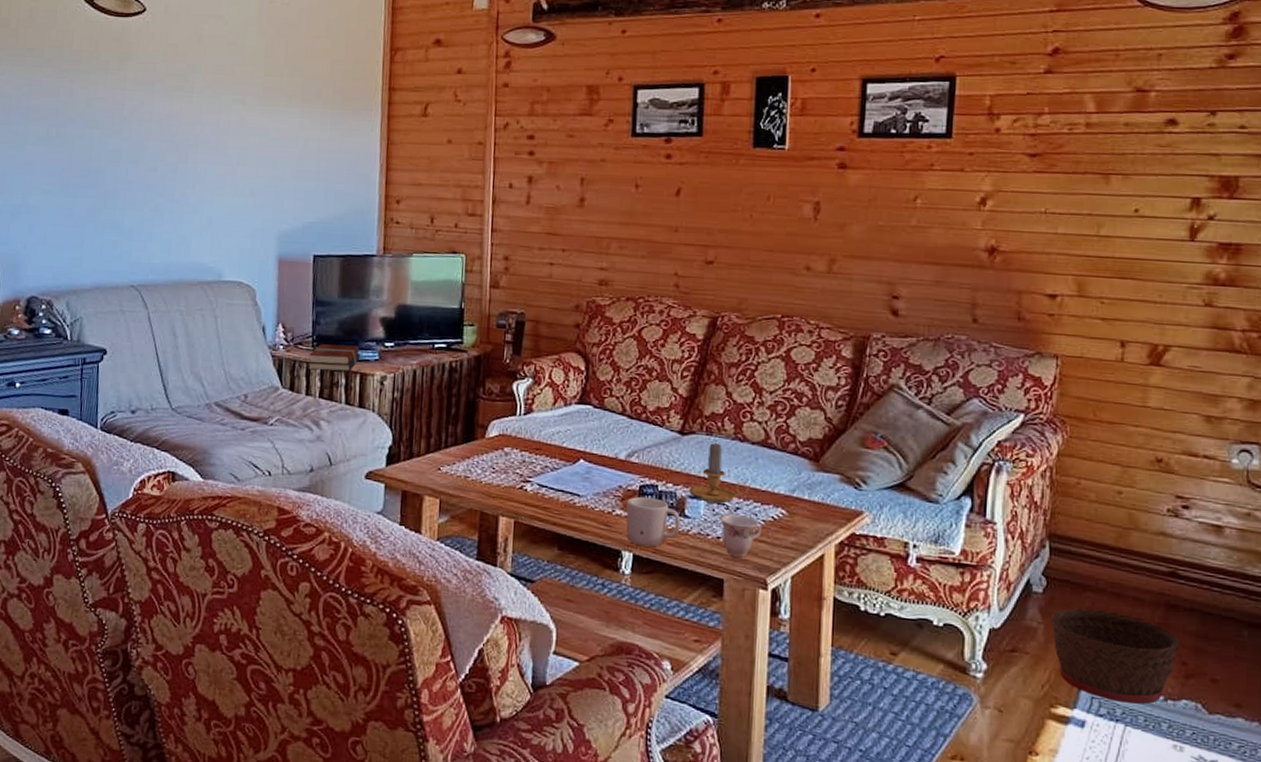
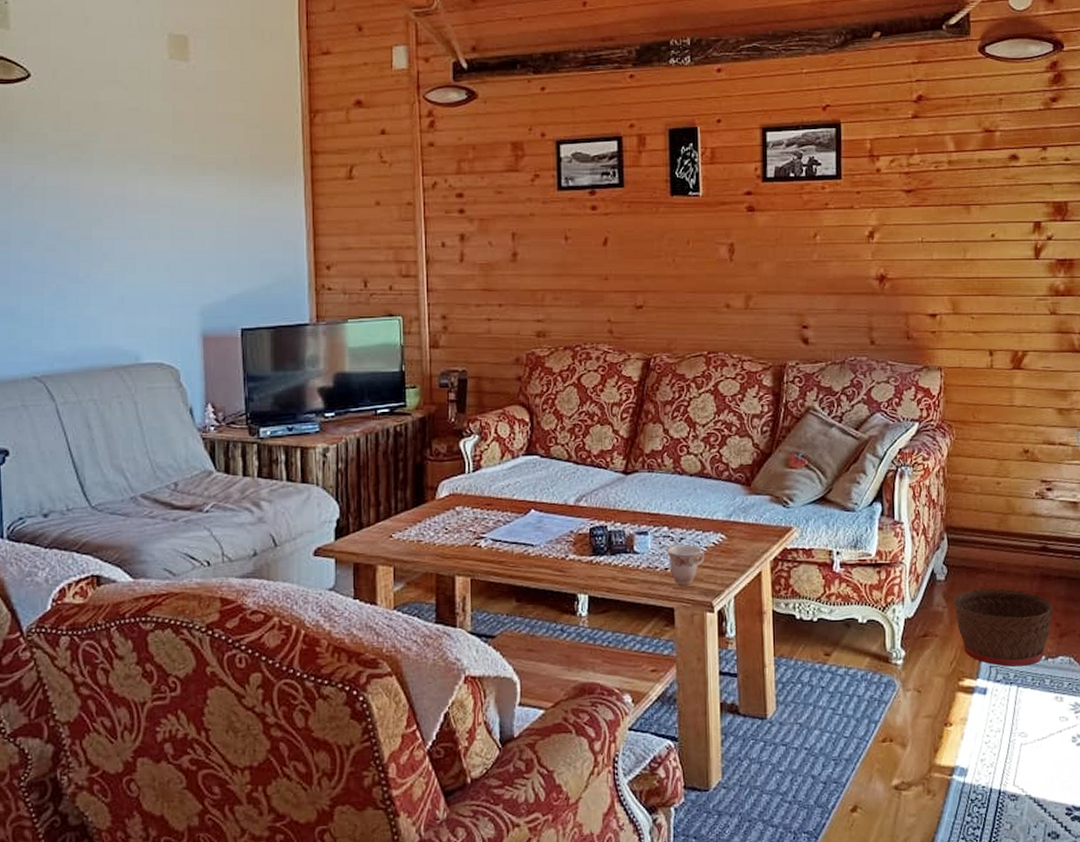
books: present [308,343,361,372] -> none [243,419,299,449]
mug: present [626,496,681,548] -> none [579,538,631,587]
candle: present [688,442,749,504] -> none [635,478,690,537]

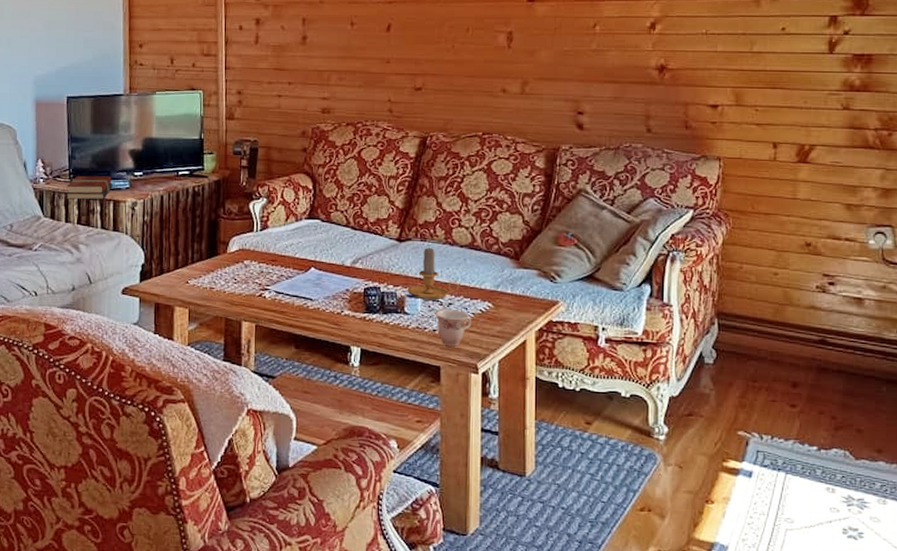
books: none [243,419,299,449] -> present [66,175,113,200]
candle: none [635,478,690,537] -> present [407,246,459,301]
basket: present [952,588,1053,667] -> none [720,375,829,454]

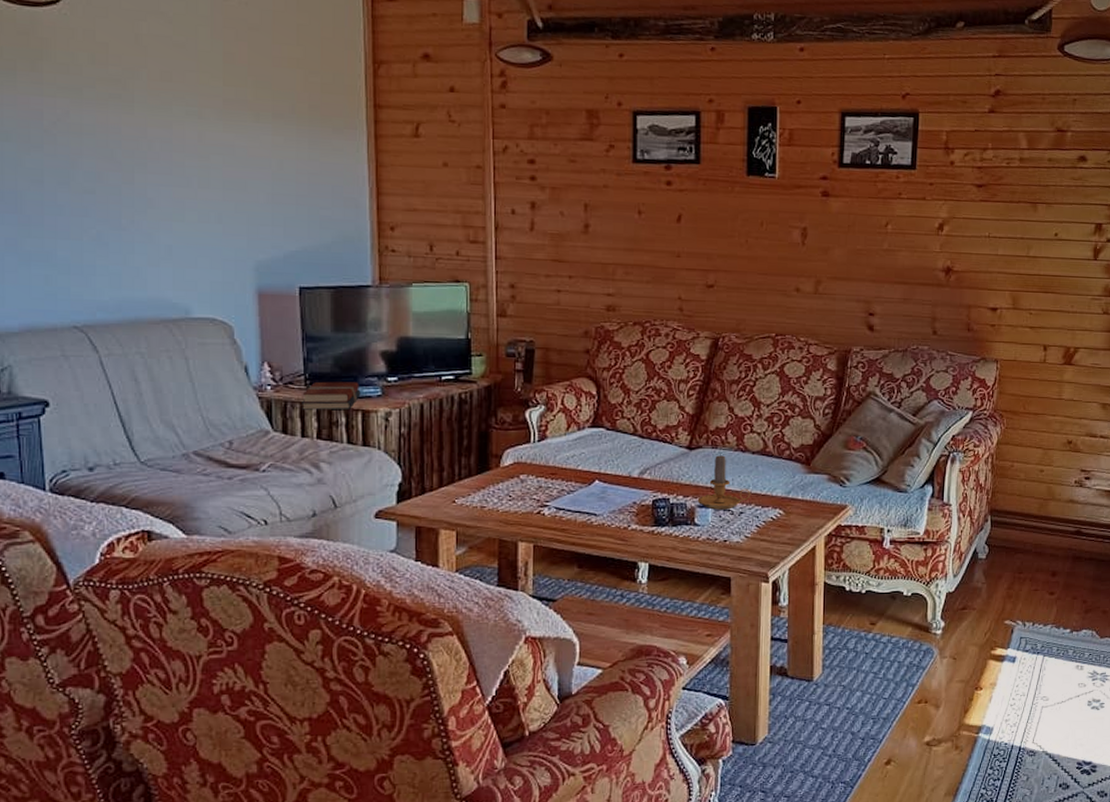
teacup: present [435,309,472,347] -> none [726,519,763,556]

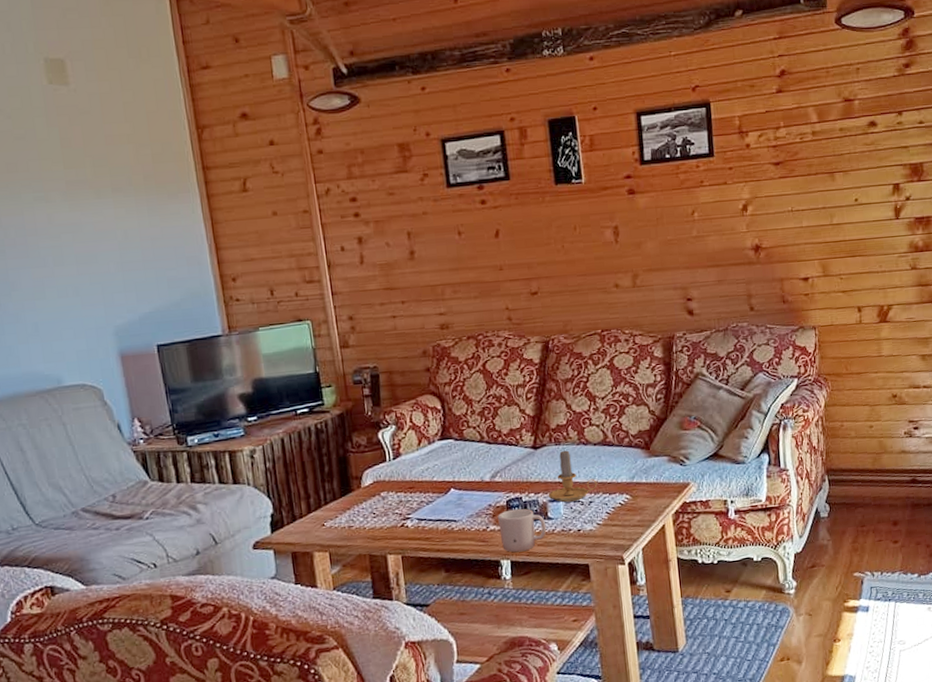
books: present [302,381,361,410] -> none [172,426,226,458]
mug: none [641,510,691,556] -> present [498,508,547,553]

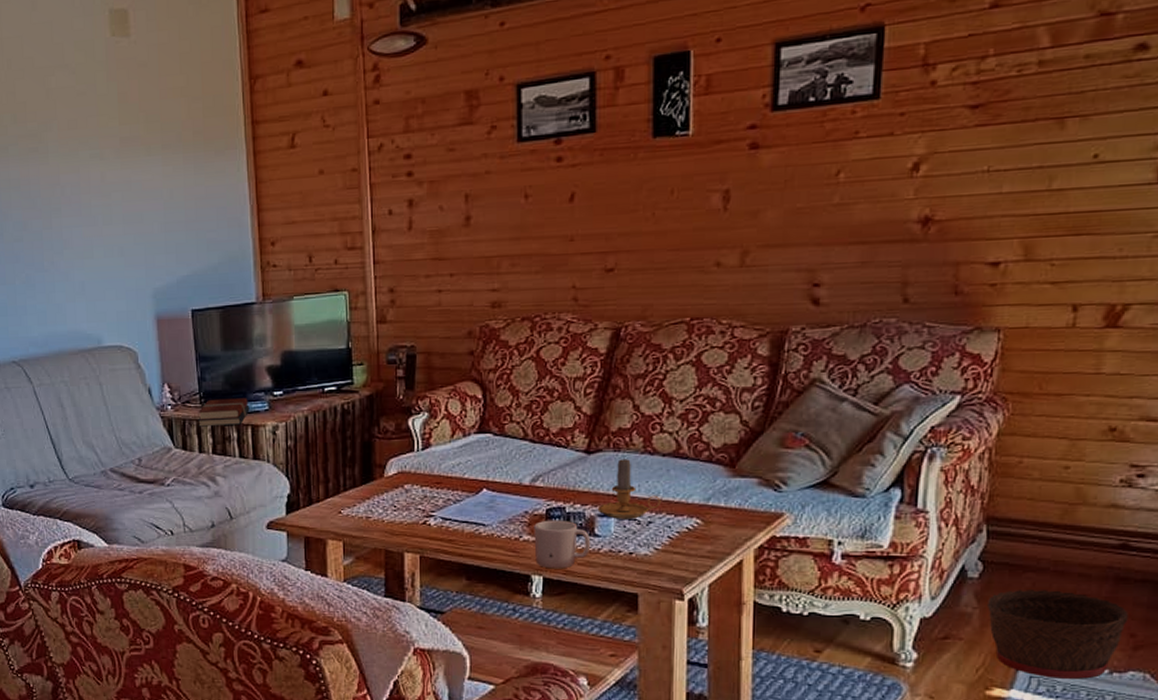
books: none [172,426,226,458] -> present [198,398,250,427]
basket: none [836,519,924,586] -> present [986,590,1128,679]

